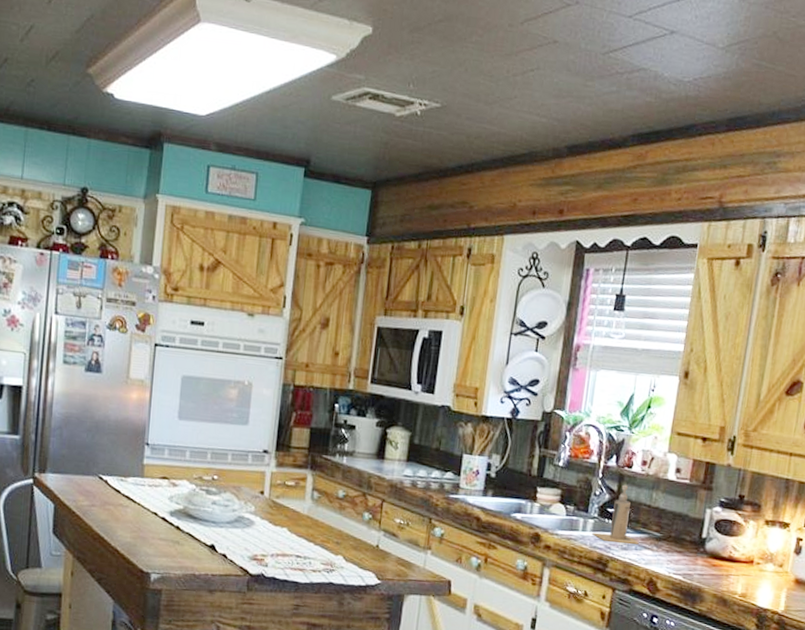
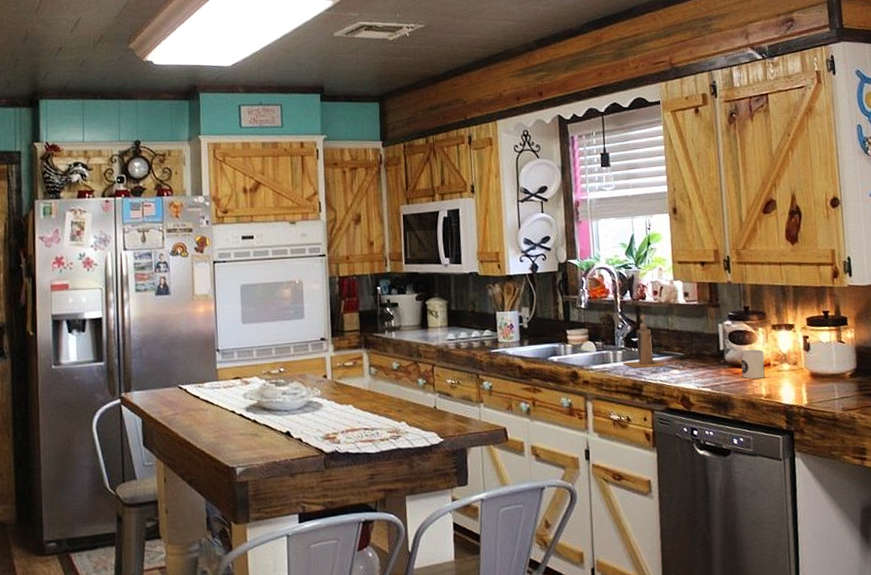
mug: none [719,542,750,576] -> present [740,349,766,380]

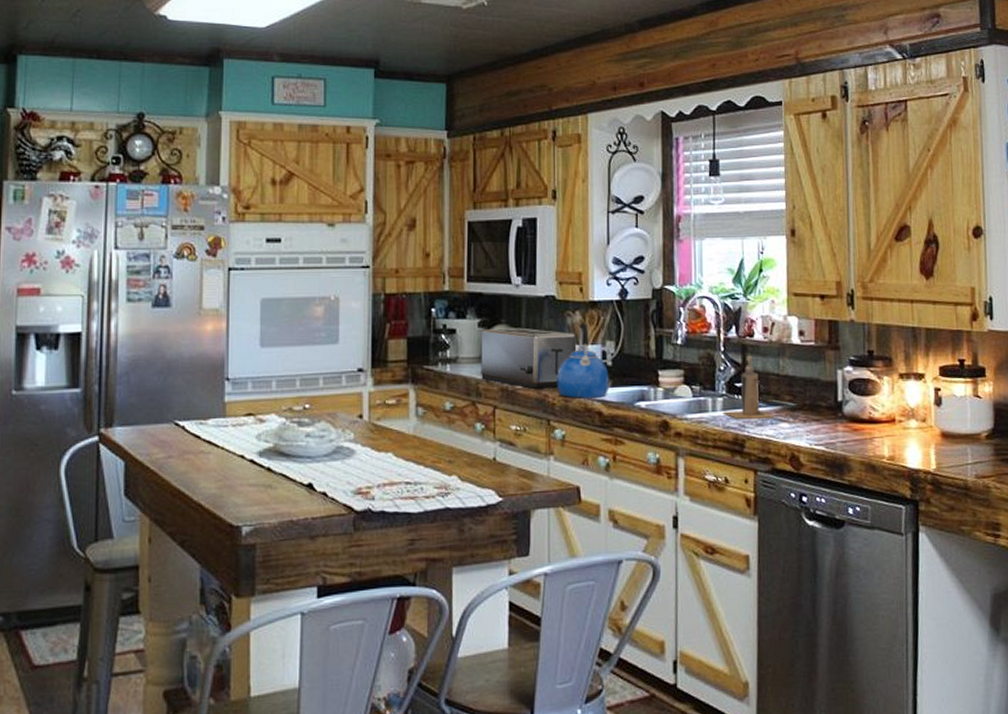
toaster: none [418,299,498,349] -> present [481,327,577,389]
kettle: none [483,294,527,356] -> present [557,323,610,398]
mug: present [740,349,766,380] -> none [861,402,889,437]

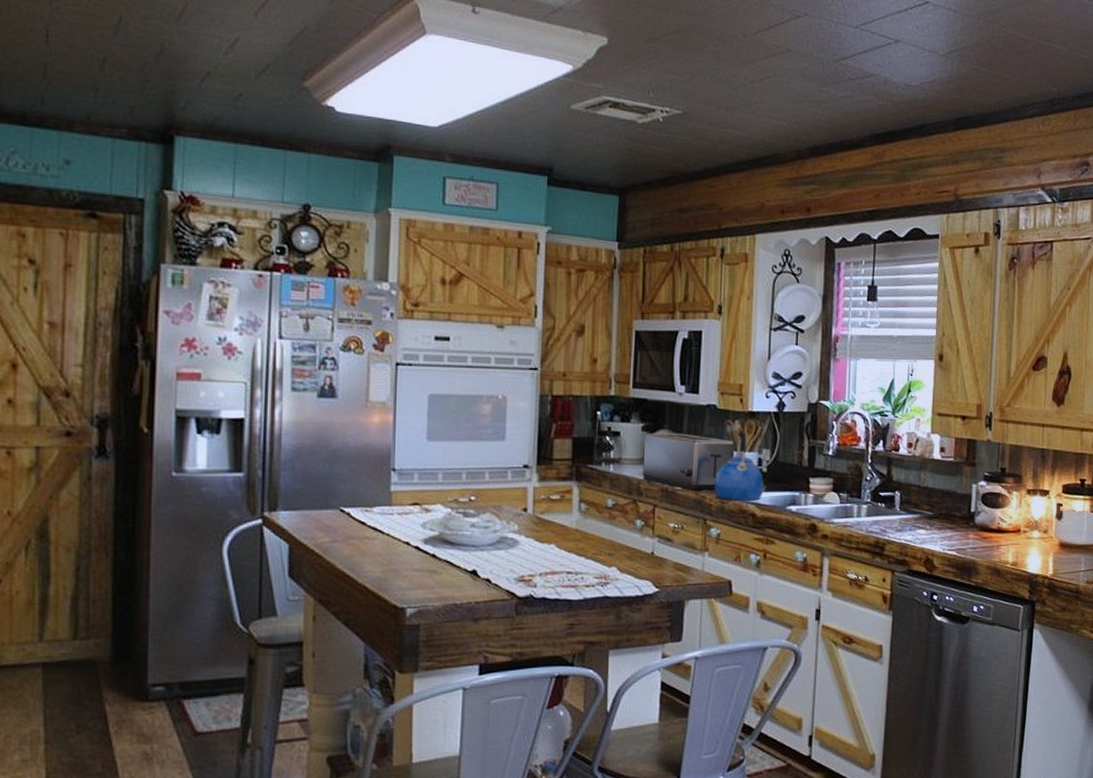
soap dispenser: present [723,355,774,420] -> none [866,468,912,526]

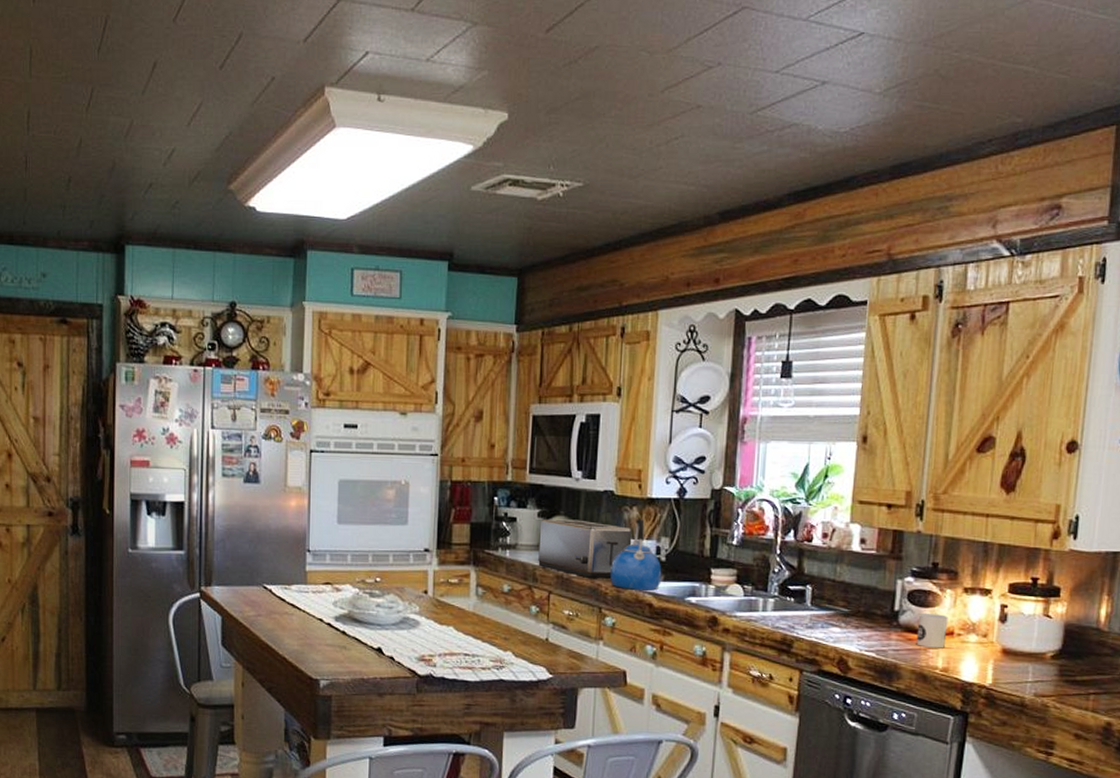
mug: none [990,514,1015,545] -> present [916,614,948,649]

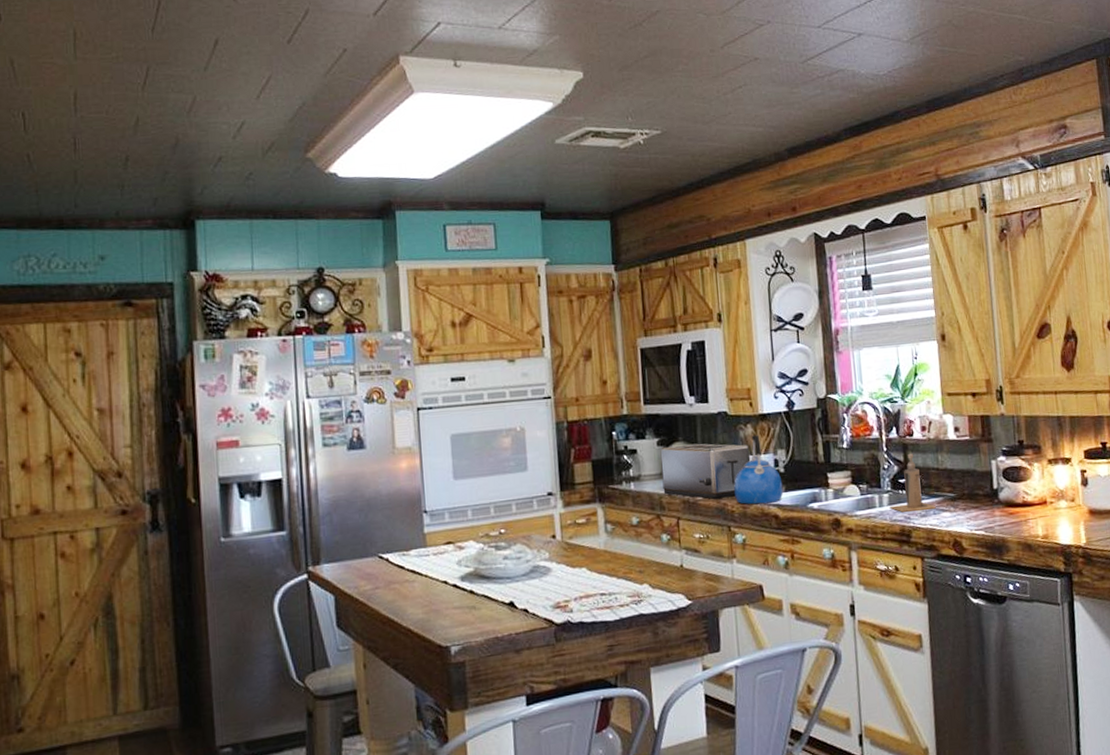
soap dispenser: none [773,559,825,623] -> present [889,453,936,512]
mug: present [916,614,948,649] -> none [1014,486,1042,520]

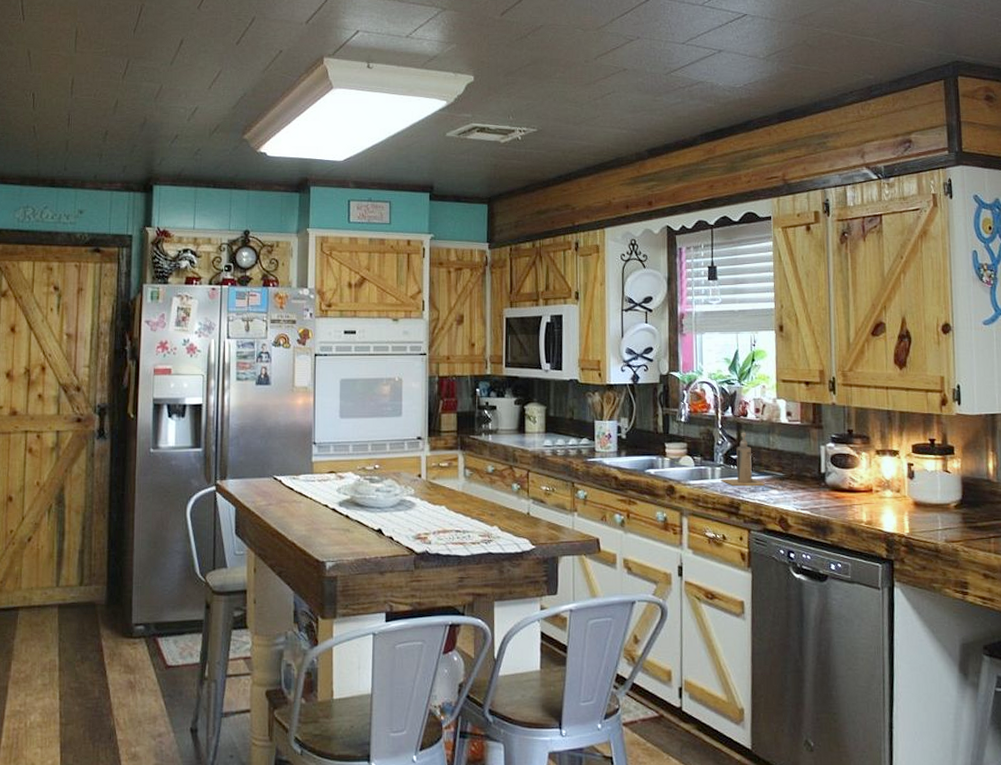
toaster: present [660,443,750,499] -> none [516,405,596,456]
kettle: present [734,435,783,505] -> none [580,403,624,465]

